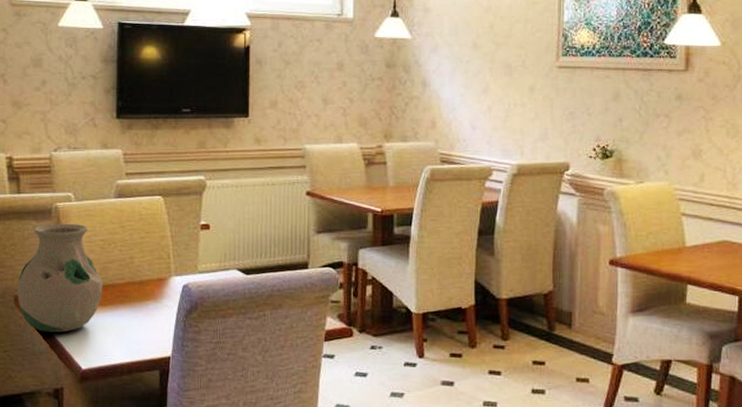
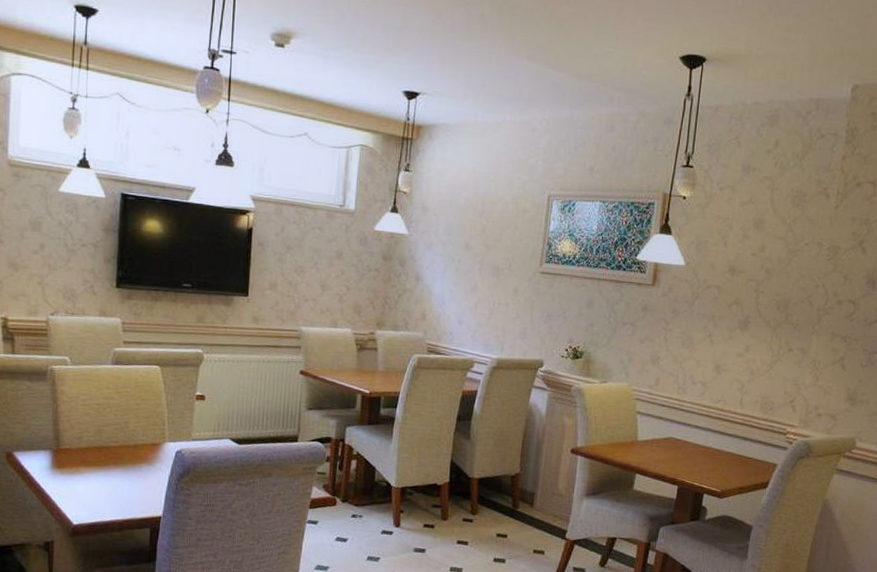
vase: present [17,224,103,333] -> none [9,385,97,489]

